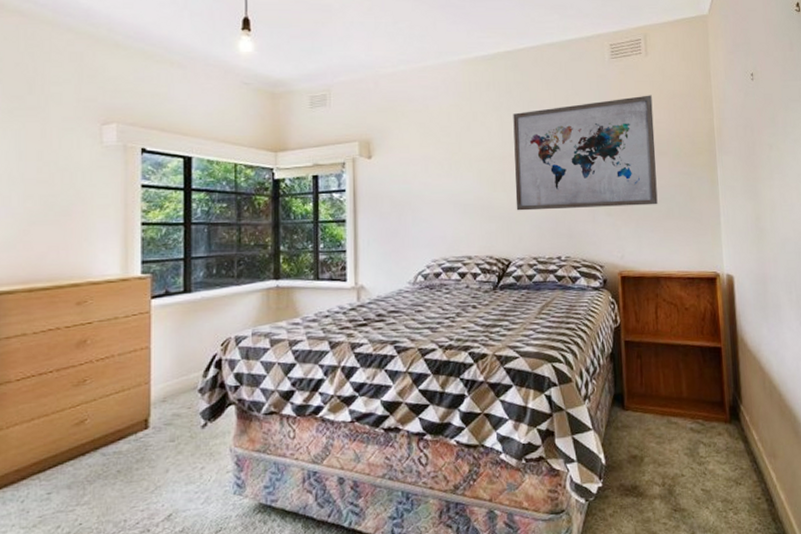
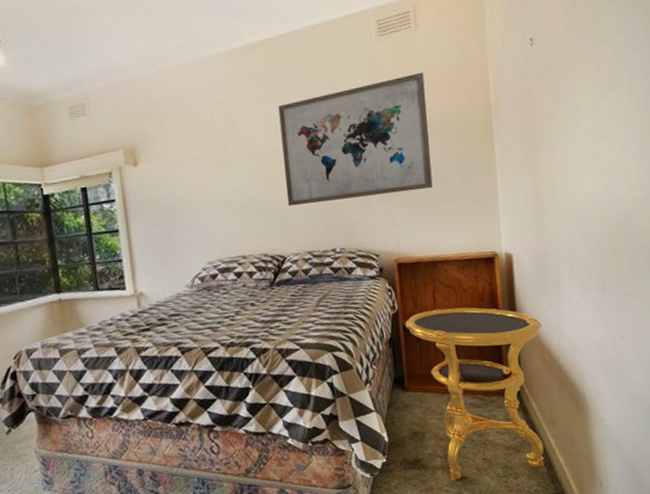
side table: none [627,325,765,514] -> present [405,307,544,482]

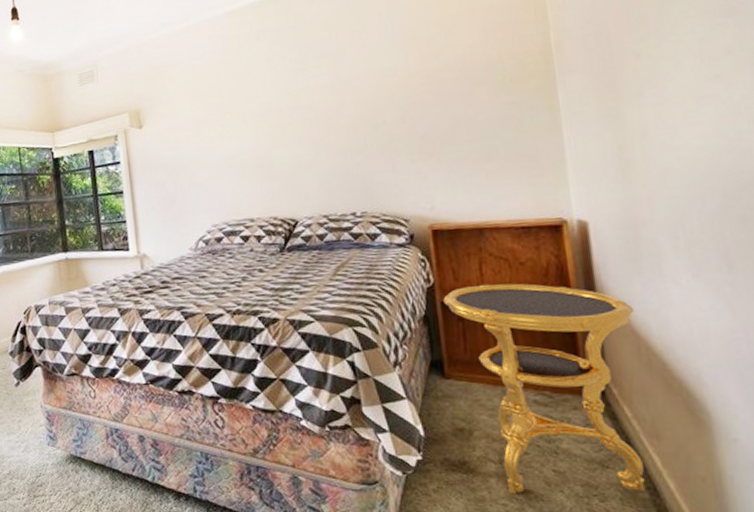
wall art: present [278,72,433,207] -> none [288,15,476,167]

